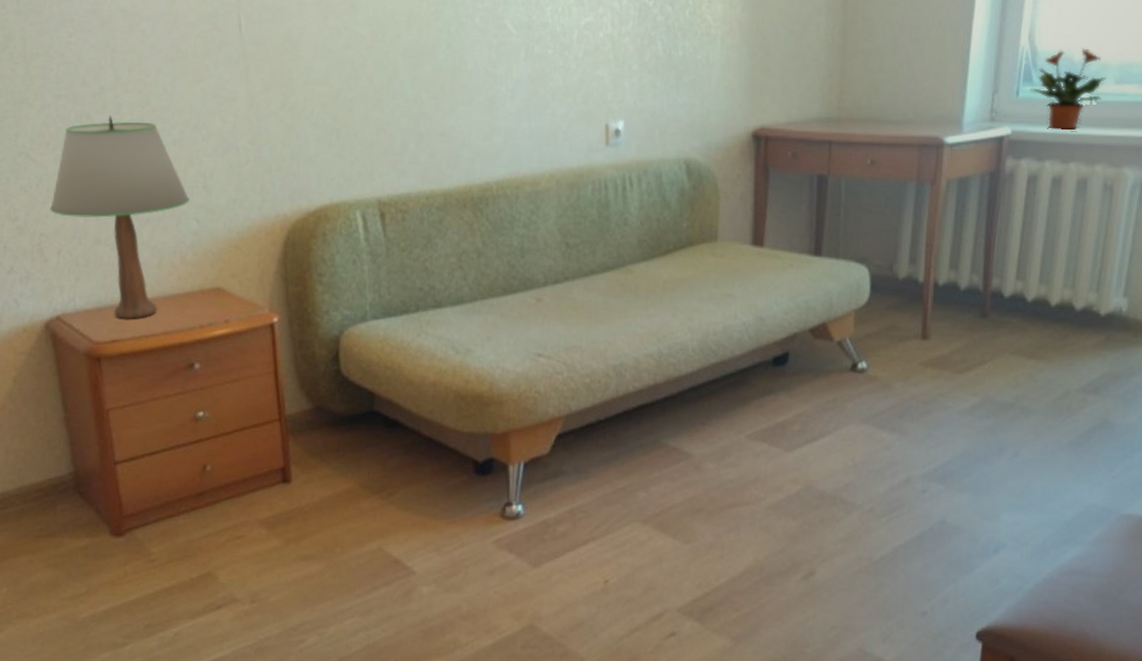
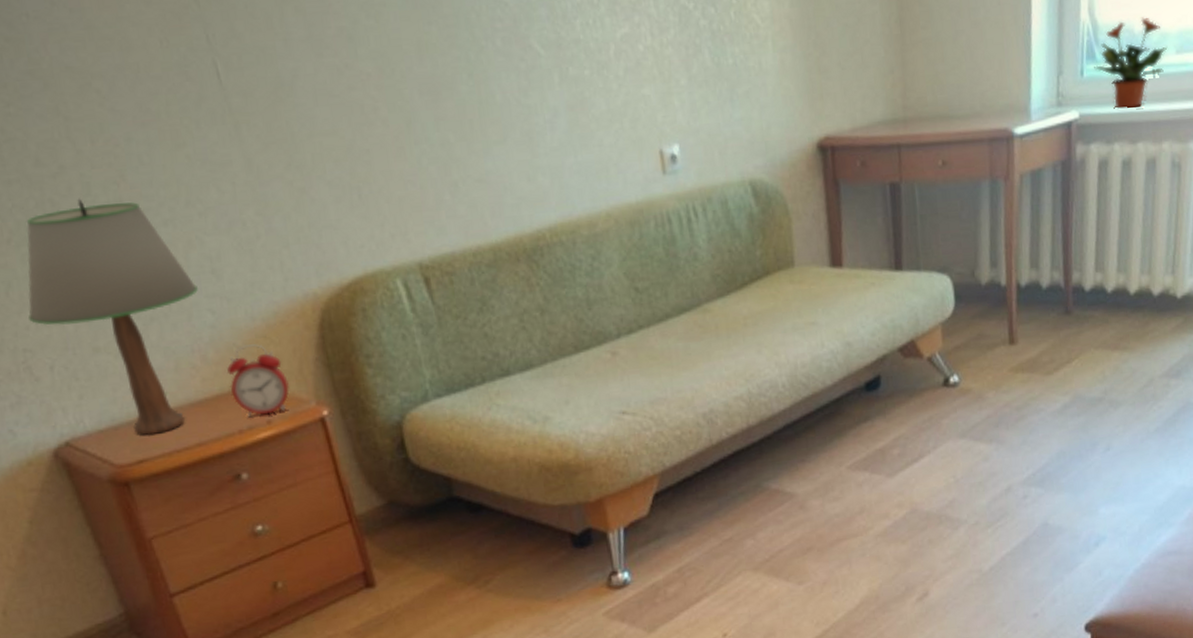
alarm clock: none [199,252,249,315] -> present [227,344,290,418]

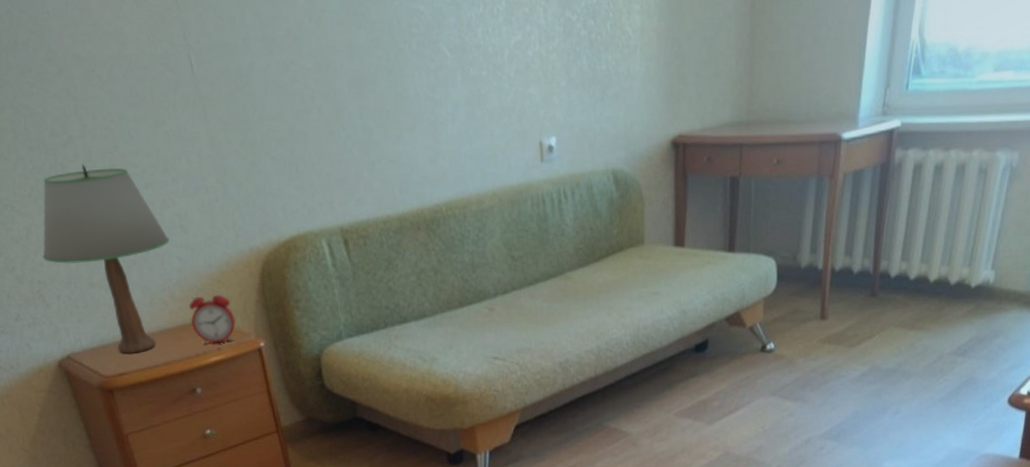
potted plant: present [1094,17,1168,110] -> none [918,38,987,120]

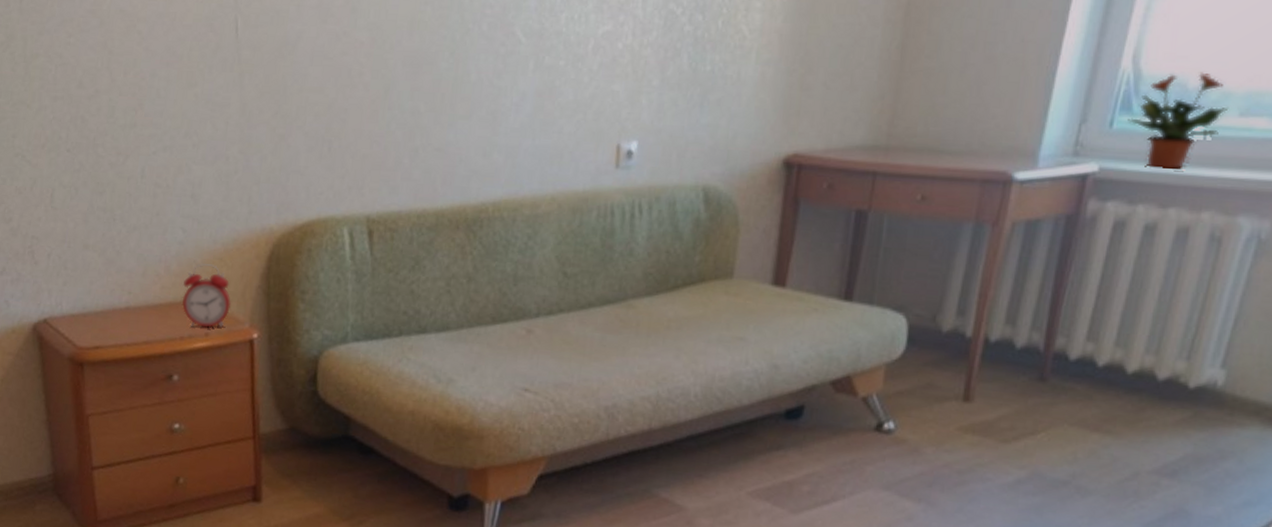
table lamp: present [42,163,170,355] -> none [42,118,178,327]
potted plant: none [918,38,987,120] -> present [1128,72,1229,170]

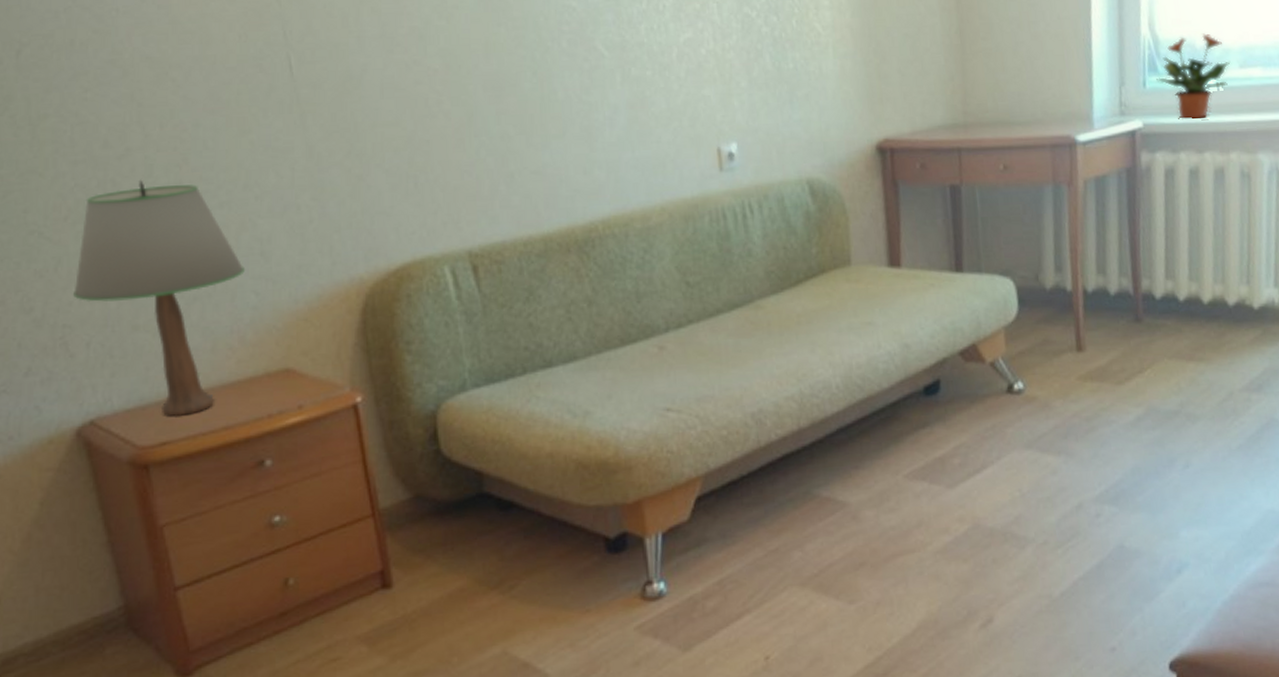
table lamp: none [42,118,178,327] -> present [73,179,246,417]
alarm clock: present [182,263,231,328] -> none [264,327,325,402]

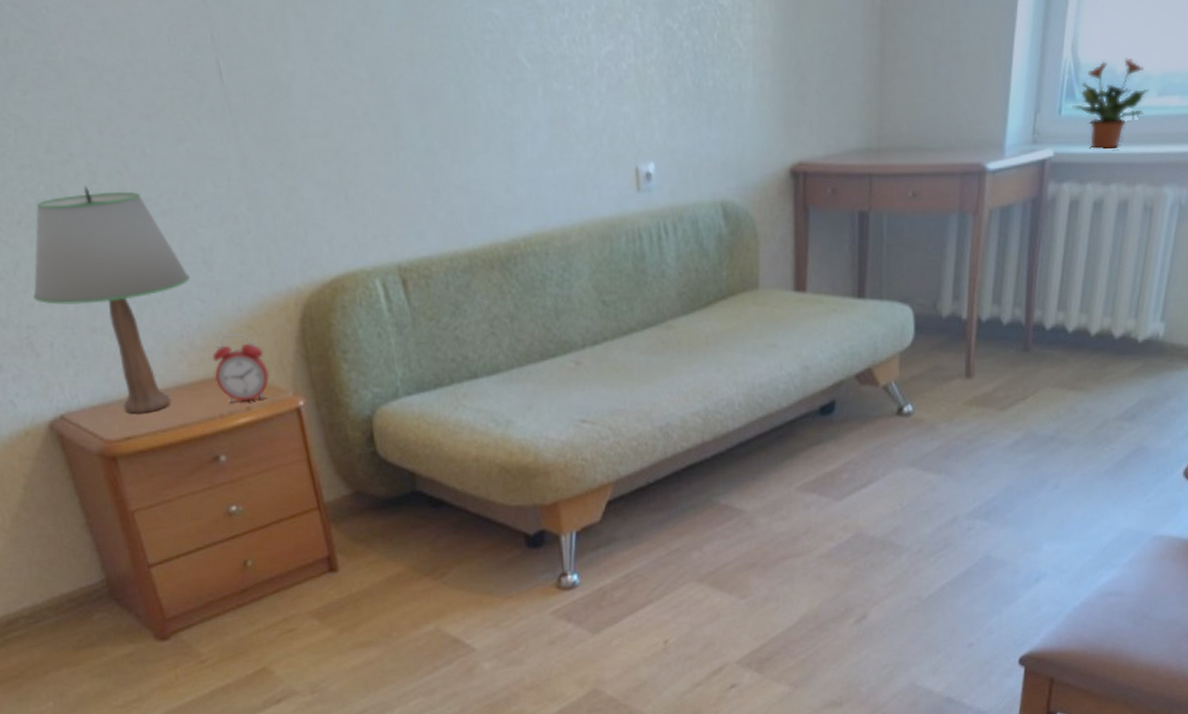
alarm clock: none [264,327,325,402] -> present [213,334,269,403]

